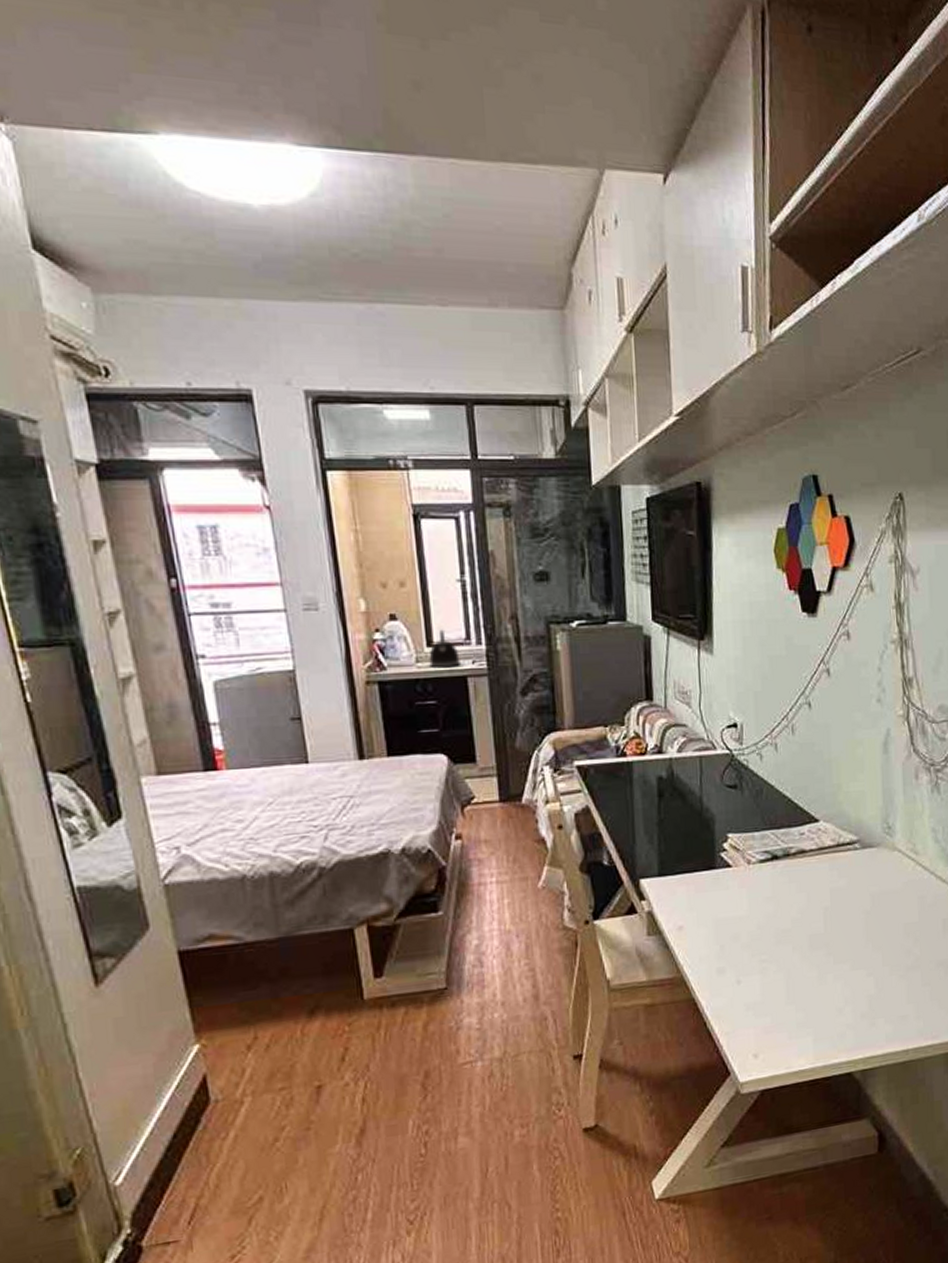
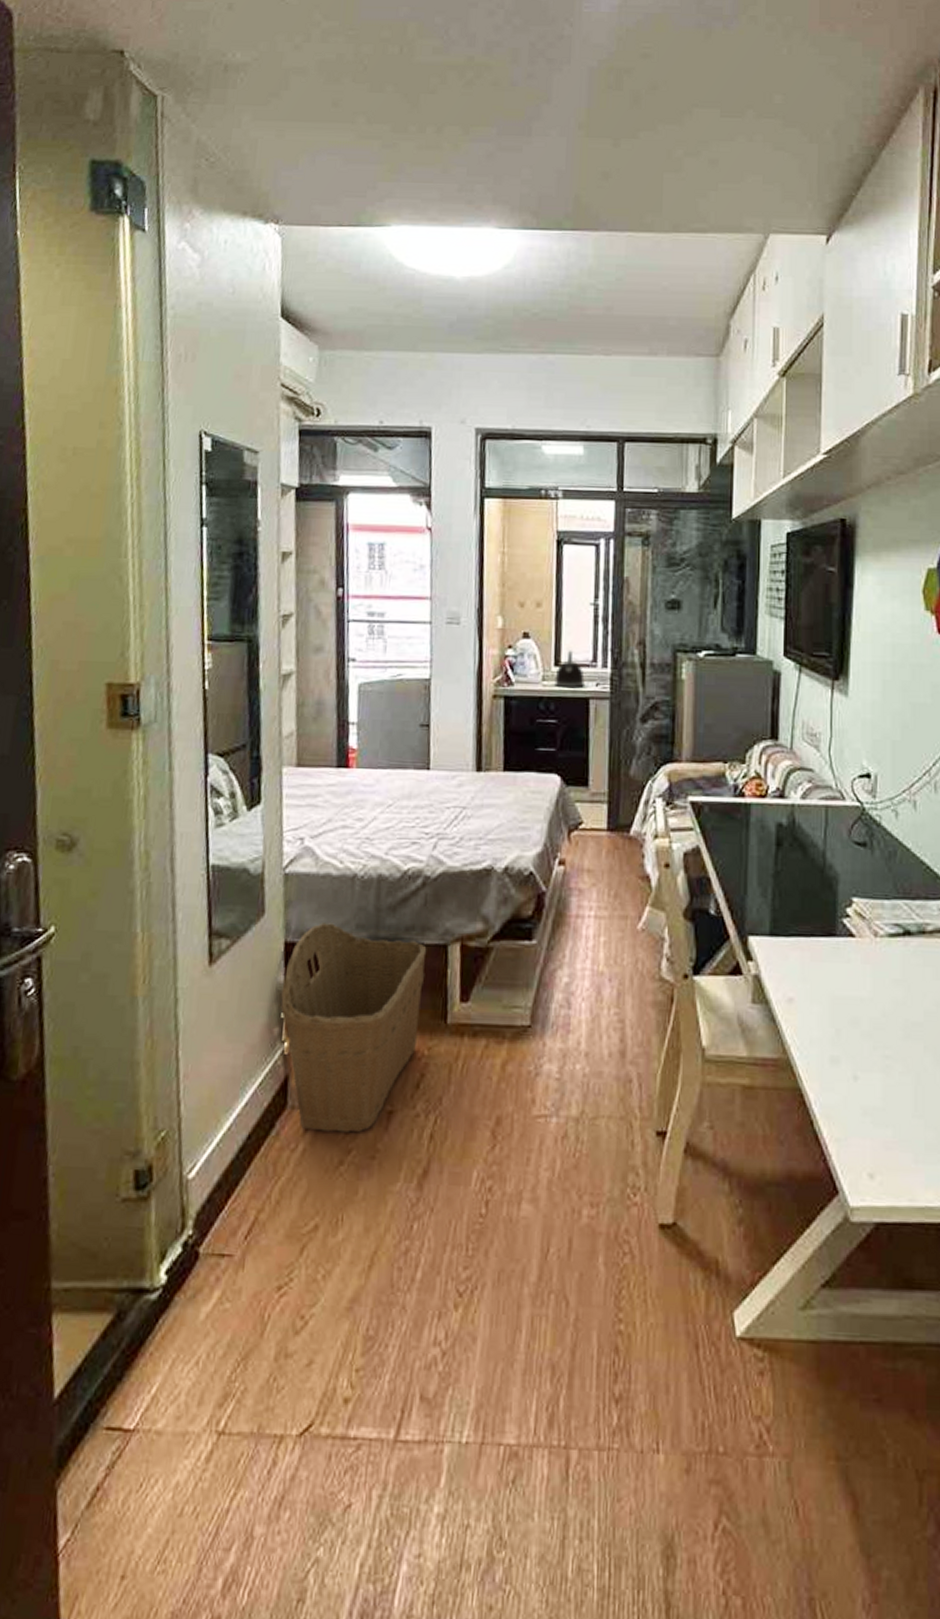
wicker basket: none [183,925,336,1118] -> present [281,923,427,1133]

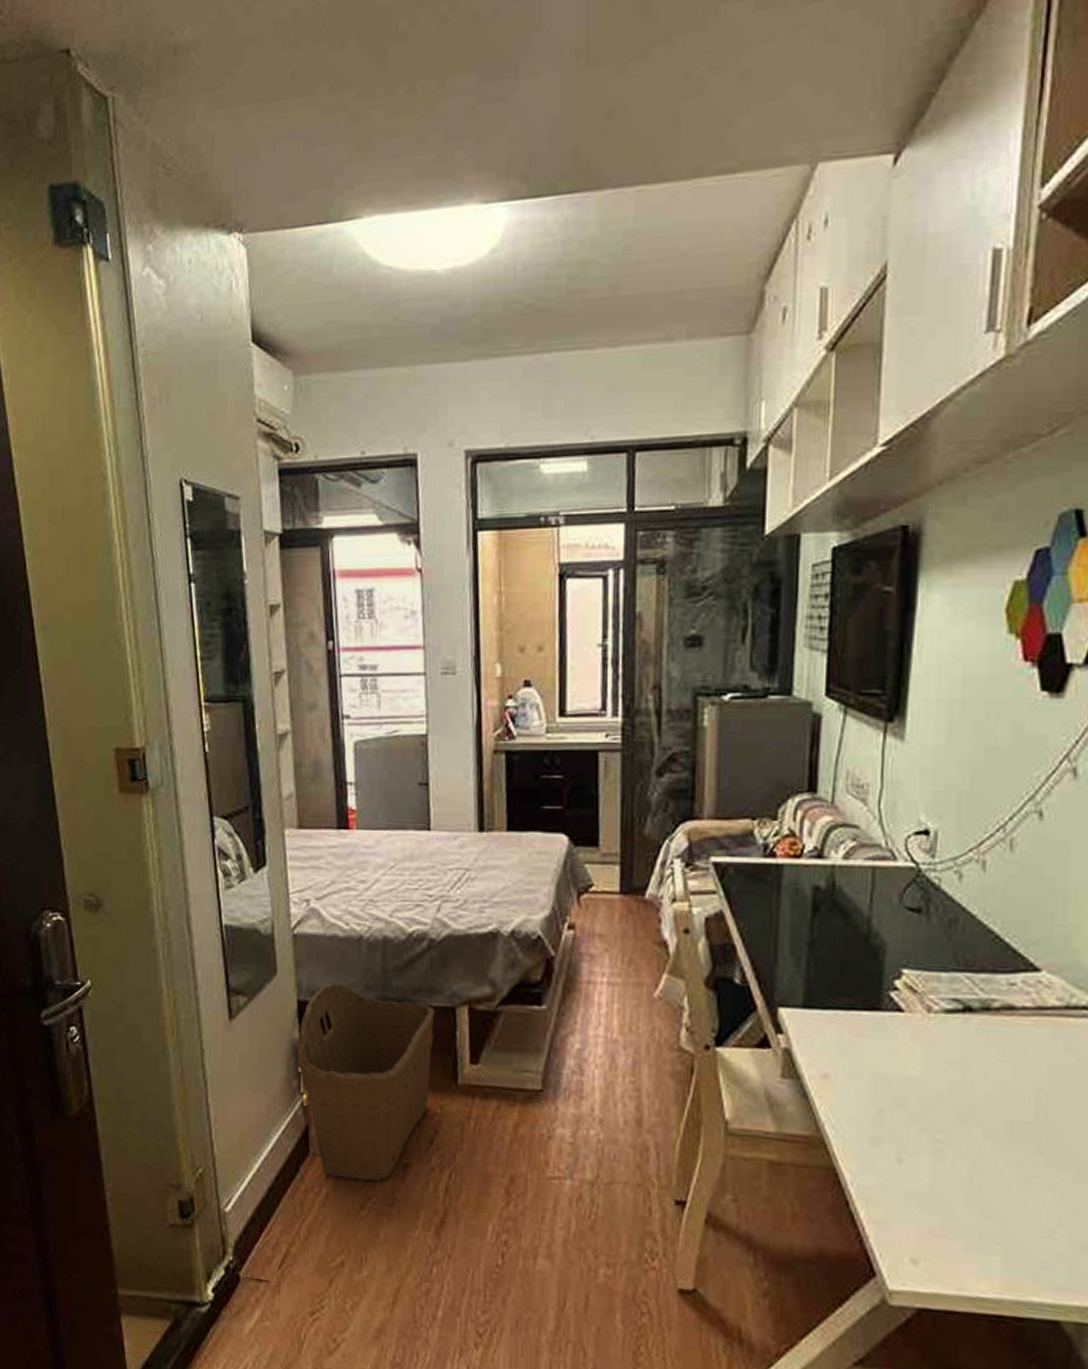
kettle: present [554,650,585,689] -> none [560,698,593,740]

